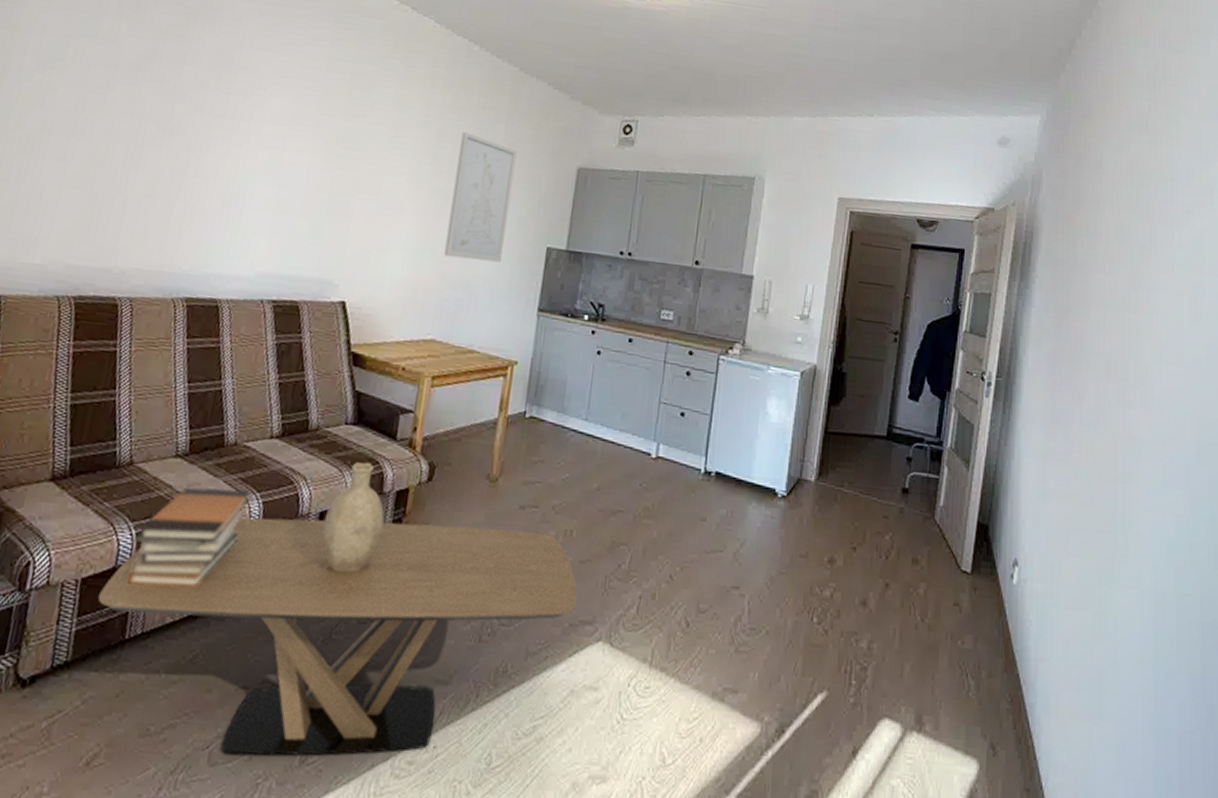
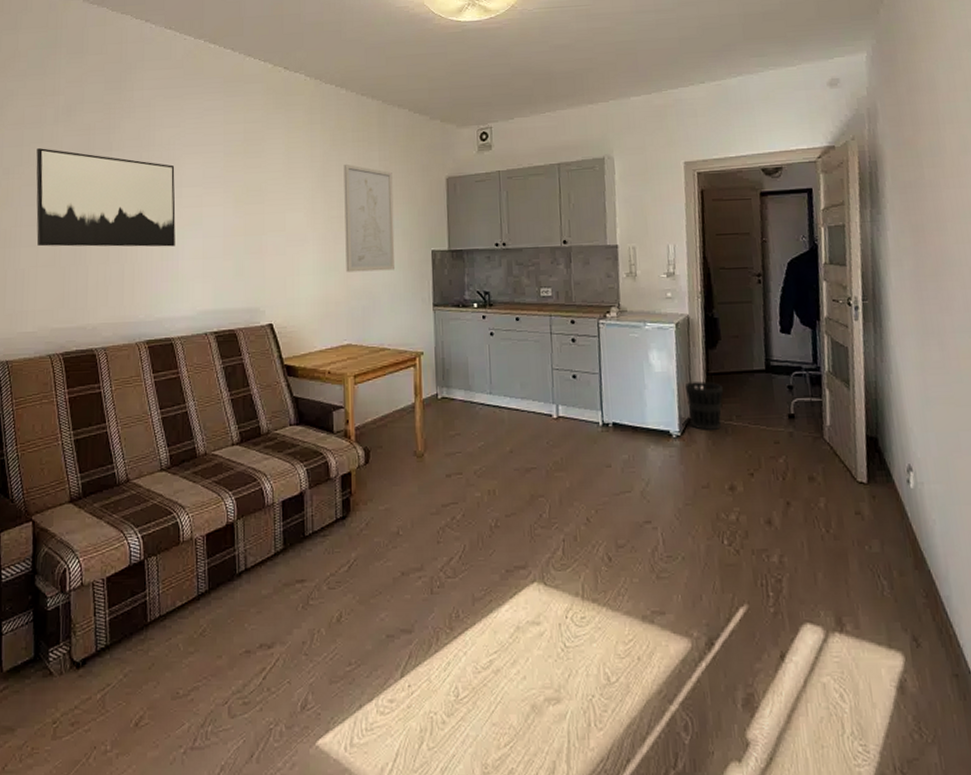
wall art: none [67,44,259,191] -> present [36,148,176,247]
coffee table: present [98,517,578,757] -> none [121,495,509,707]
book stack: present [128,487,251,588] -> none [140,489,224,578]
decorative vase: present [321,461,385,574] -> none [286,454,335,549]
wastebasket: none [799,438,840,495] -> present [685,381,724,430]

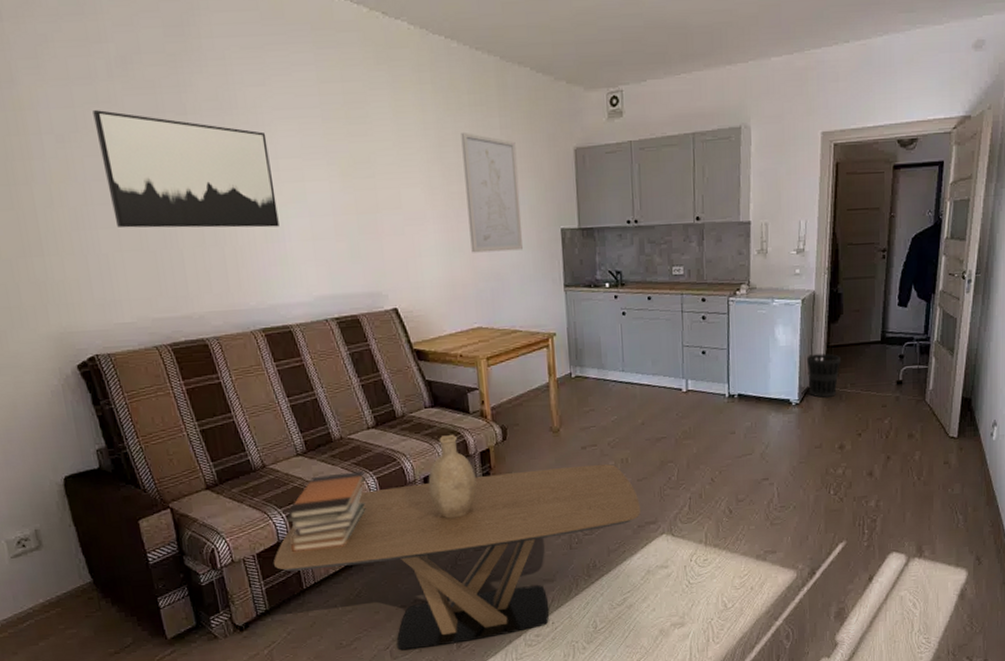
coffee table: none [121,495,509,707] -> present [273,463,640,651]
book stack: none [140,489,224,578] -> present [285,470,366,552]
decorative vase: none [286,454,335,549] -> present [428,434,477,519]

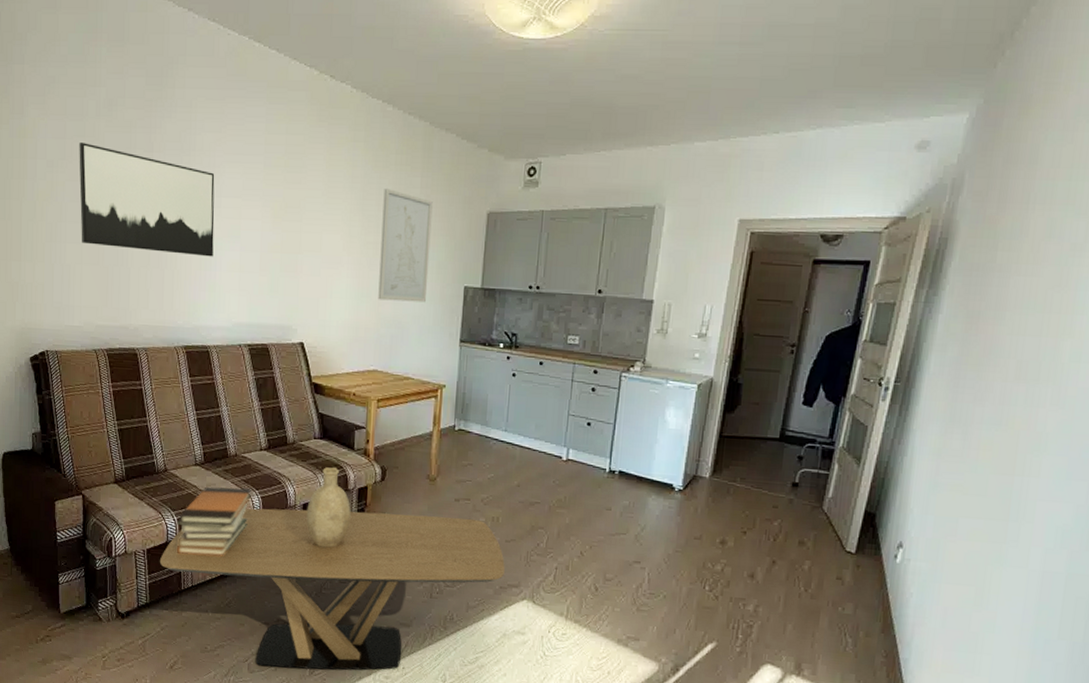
wastebasket: present [807,353,842,398] -> none [695,442,734,489]

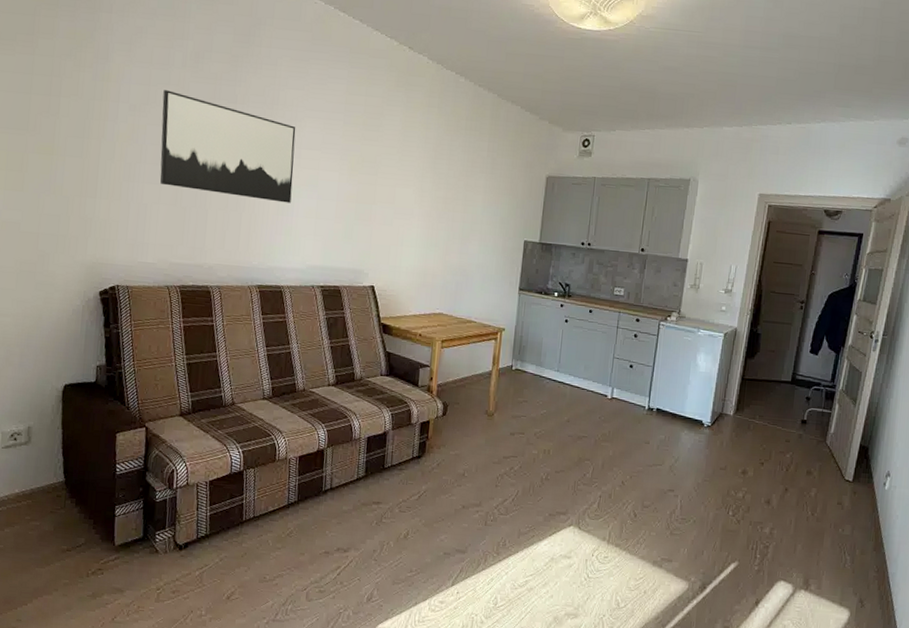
coffee table: present [159,508,505,671] -> none [221,441,554,597]
book stack: present [176,486,251,556] -> none [240,420,318,488]
decorative vase: present [306,466,351,548] -> none [370,402,413,479]
wall art: present [378,188,433,303] -> none [445,149,498,253]

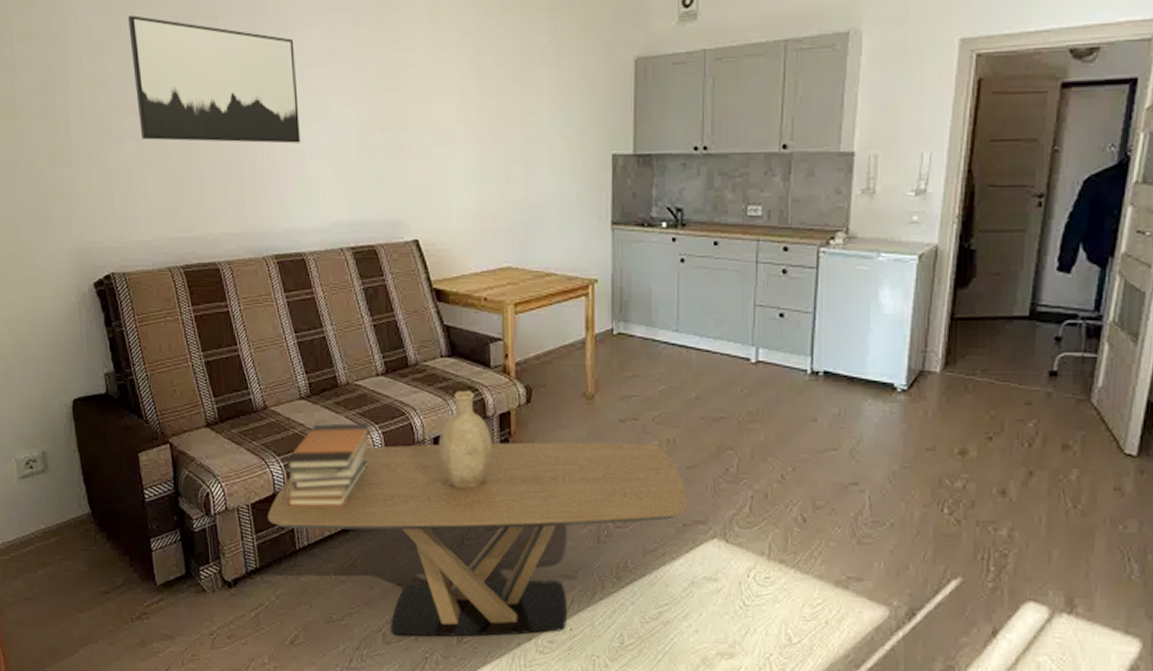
coffee table: none [221,441,554,597] -> present [267,442,687,637]
book stack: none [240,420,318,488] -> present [283,422,370,507]
decorative vase: none [370,402,413,479] -> present [438,390,493,489]

